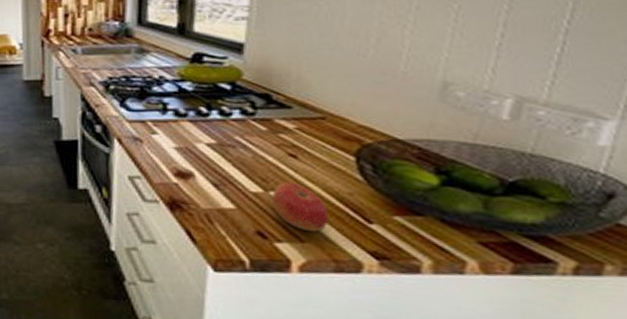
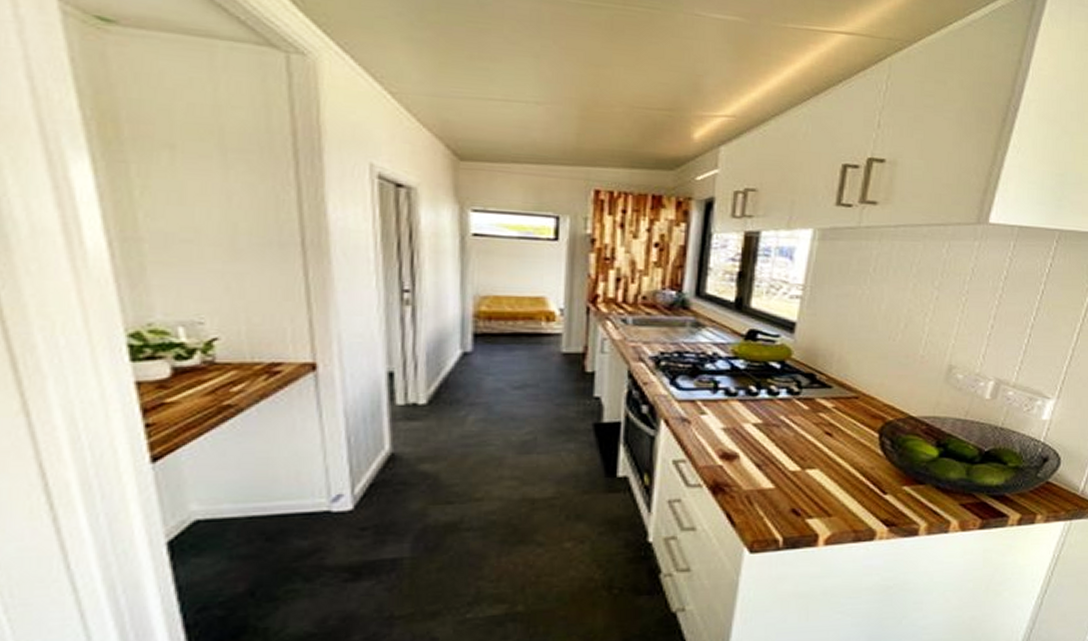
apple: present [271,181,329,232] -> none [807,459,853,506]

